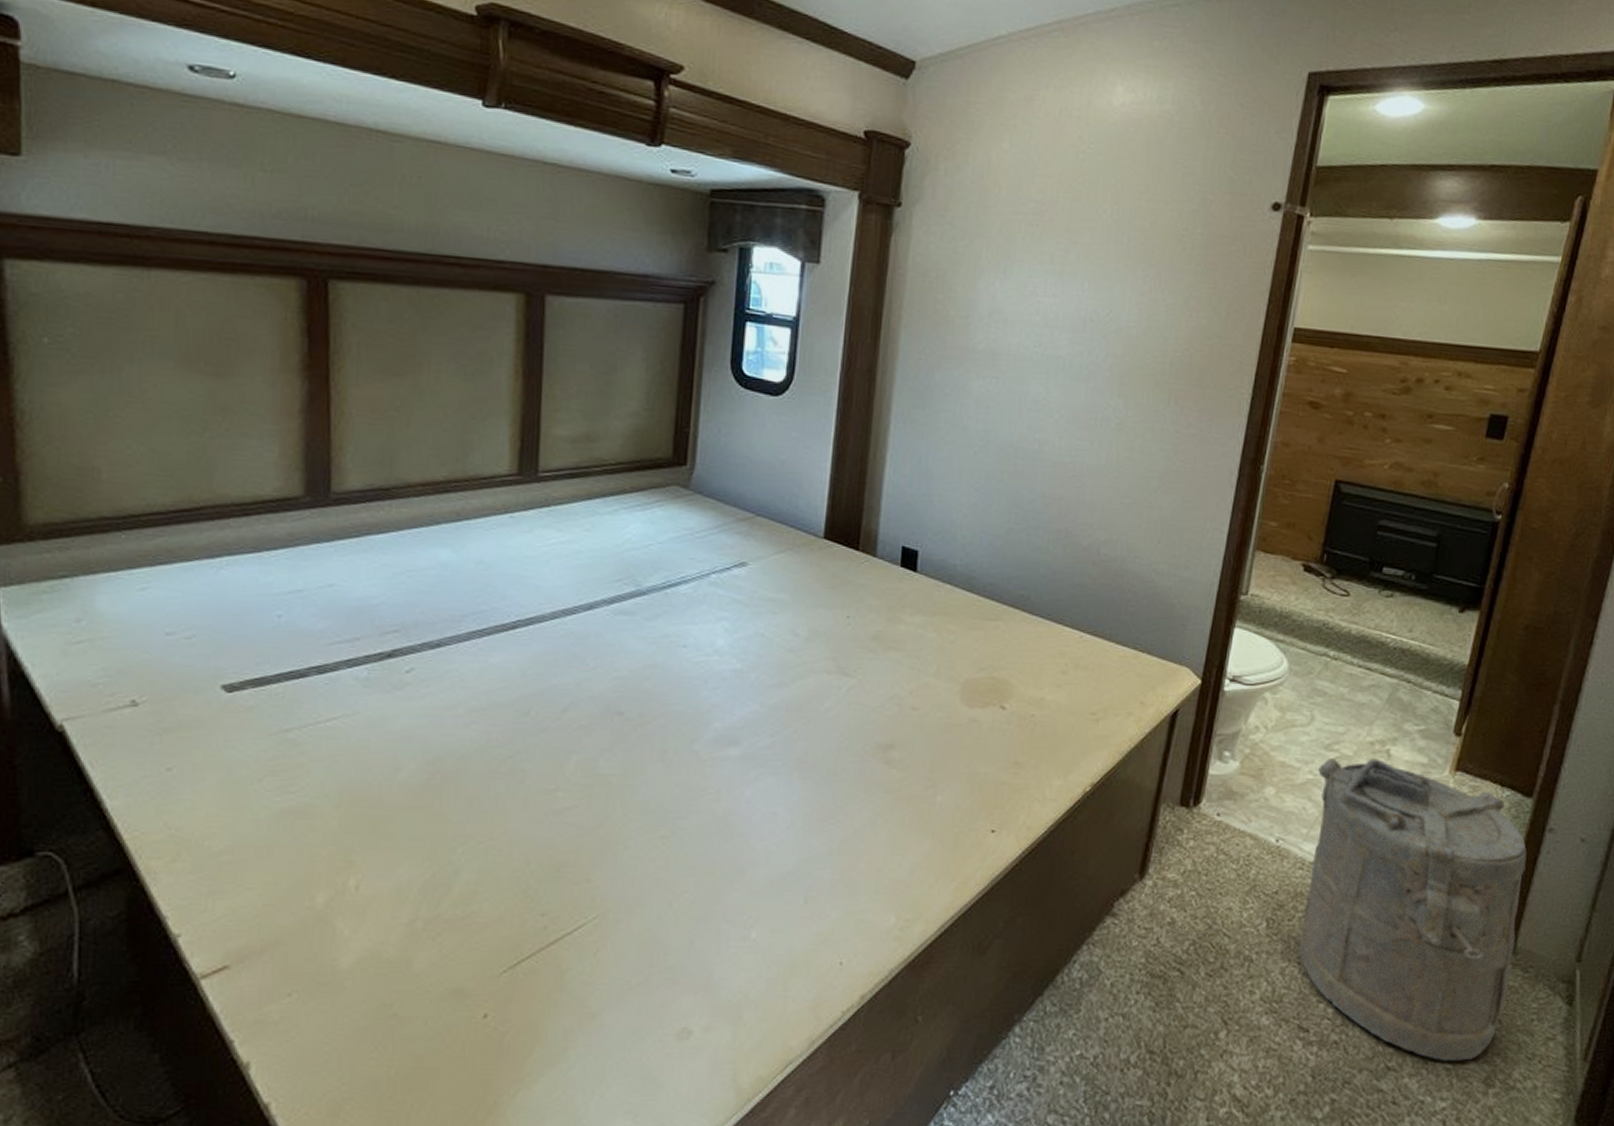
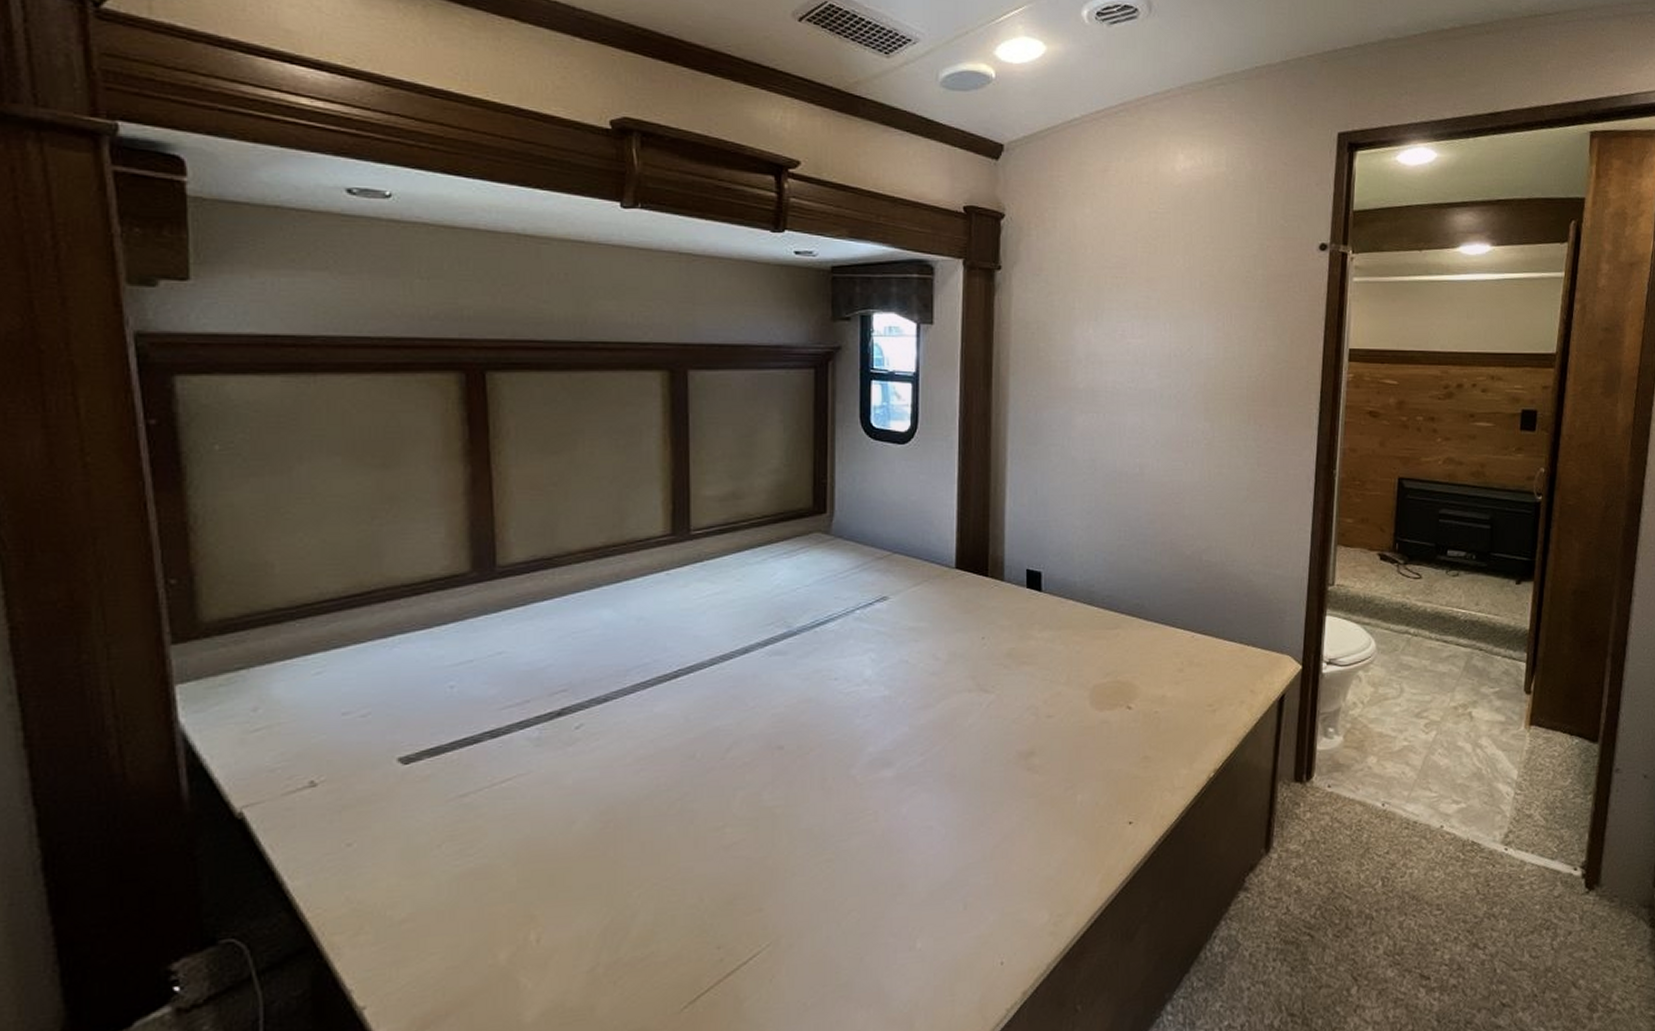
laundry hamper: present [1298,758,1527,1061] -> none [1412,721,1600,993]

